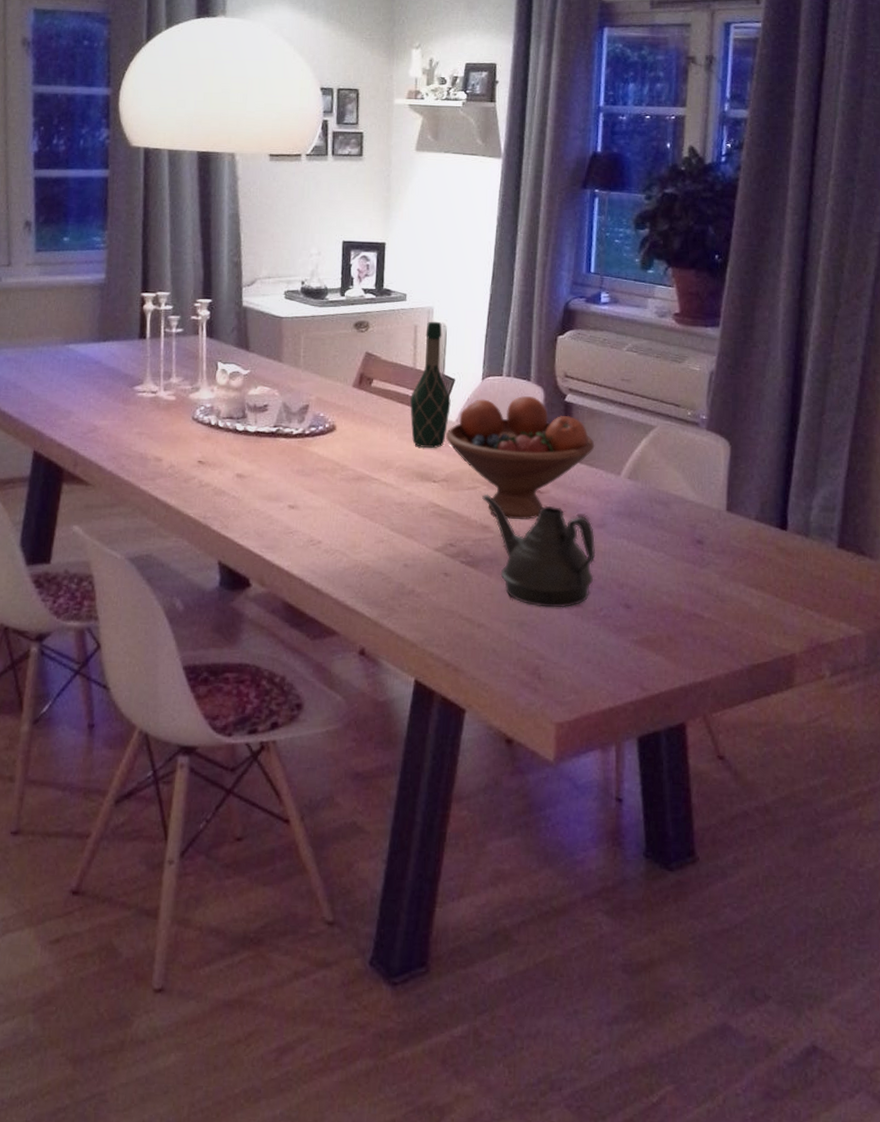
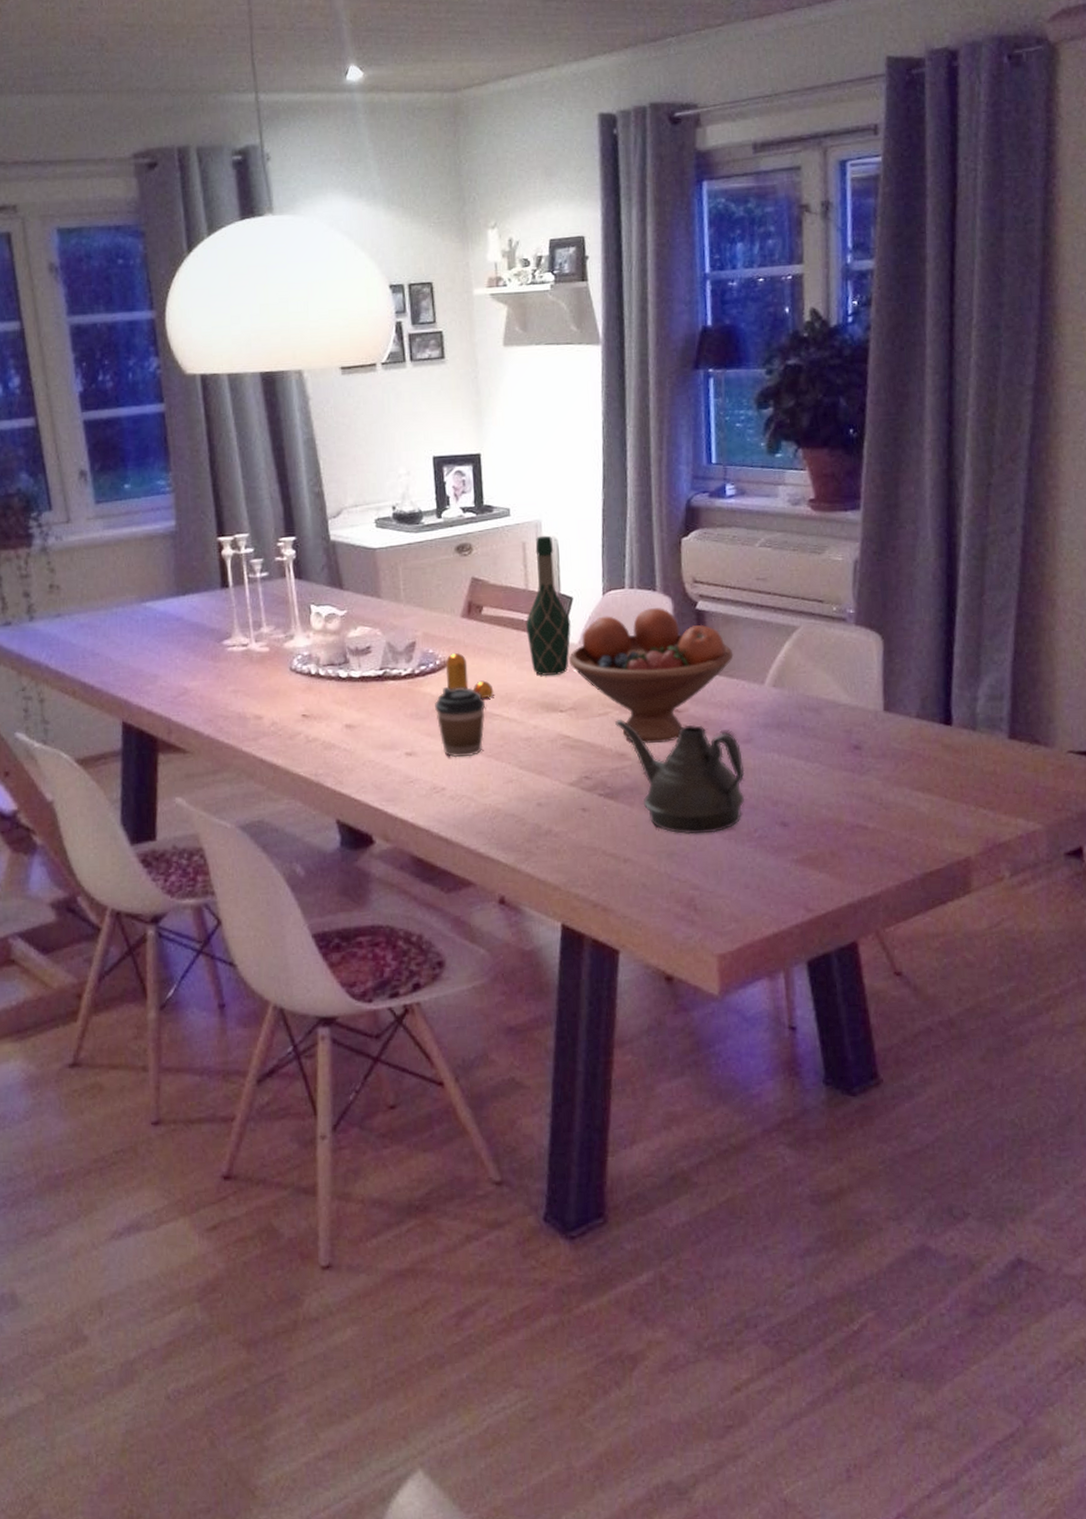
coffee cup: none [320,448,367,515] -> present [435,686,486,758]
pepper shaker: none [333,418,375,462] -> present [445,652,494,698]

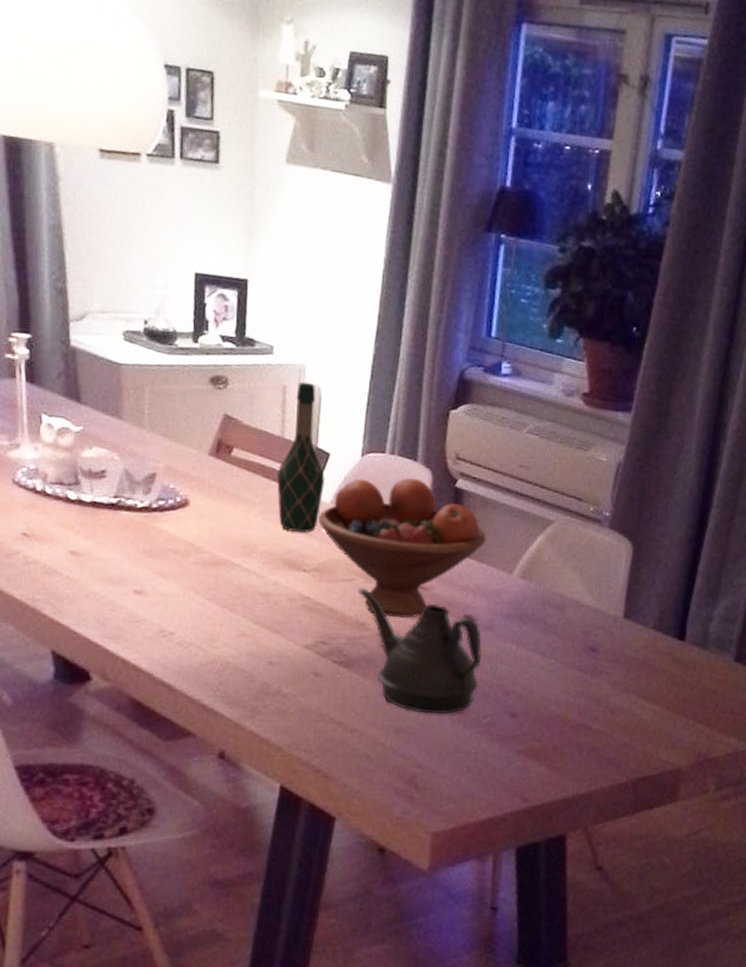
coffee cup: present [435,686,486,758] -> none [170,526,226,605]
pepper shaker: present [445,652,494,698] -> none [186,492,236,545]

